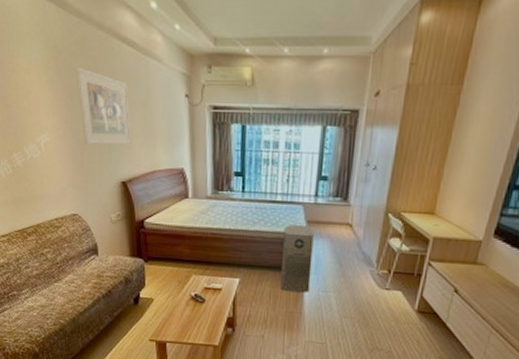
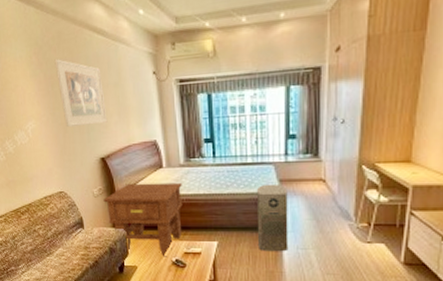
side table: none [121,211,209,291] -> present [103,182,183,257]

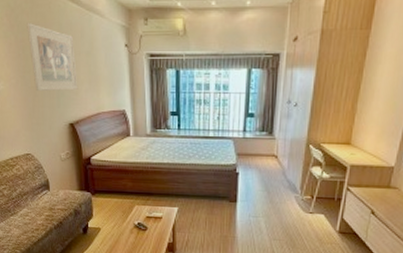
side table: present [103,182,183,257] -> none [70,149,149,221]
air purifier: present [257,183,289,252] -> none [214,156,244,219]

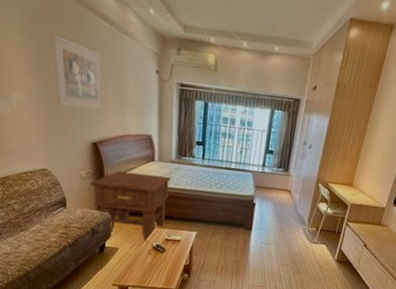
side table: none [70,149,149,221] -> present [90,171,172,242]

